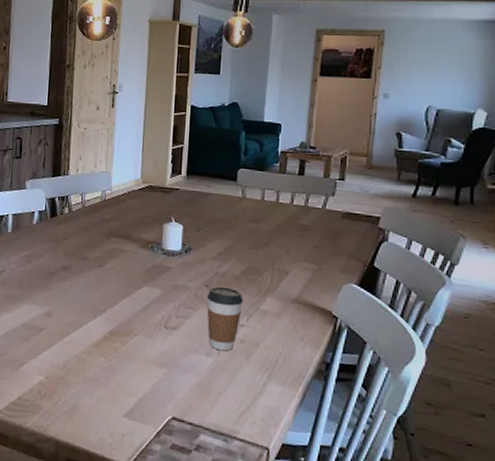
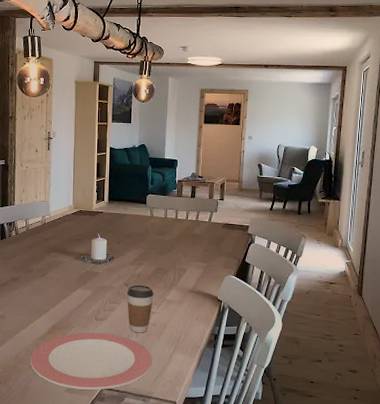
plate: none [81,342,239,420] -> present [30,332,153,390]

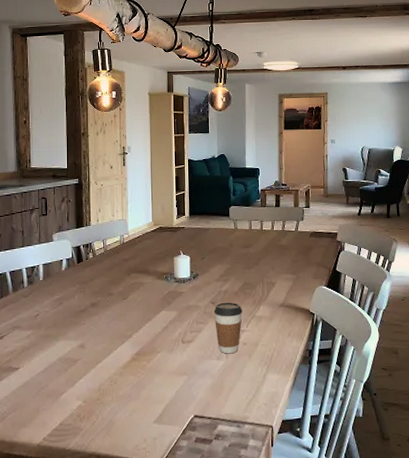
plate: present [30,332,153,390] -> none [115,356,245,420]

